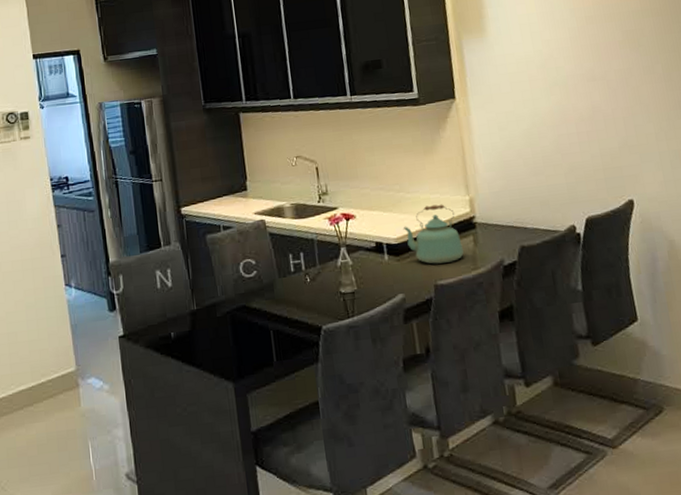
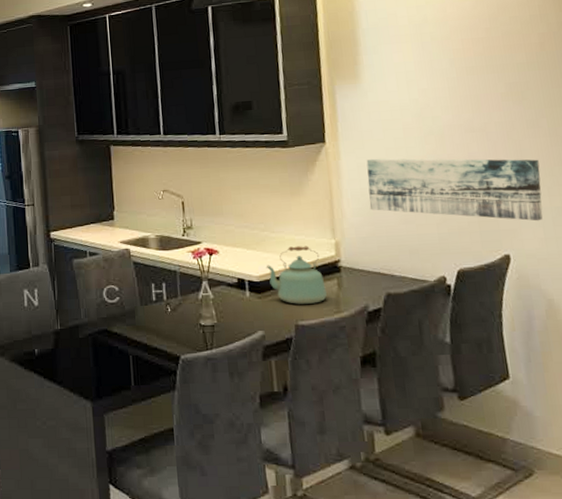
wall art: none [495,104,662,166] -> present [366,158,543,221]

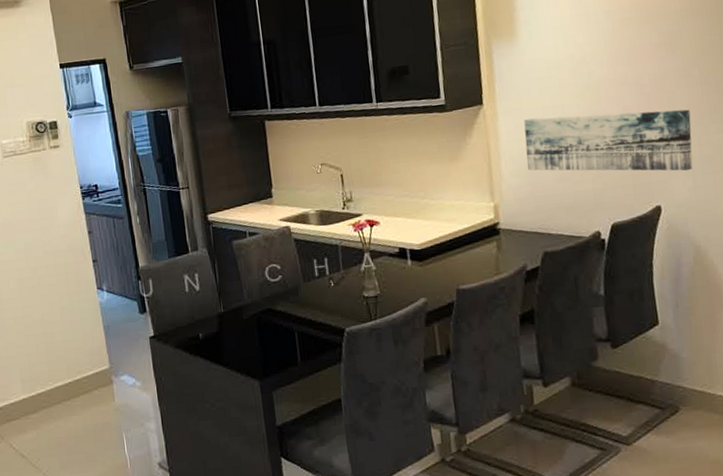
kettle: present [266,246,327,304] -> none [426,210,487,270]

